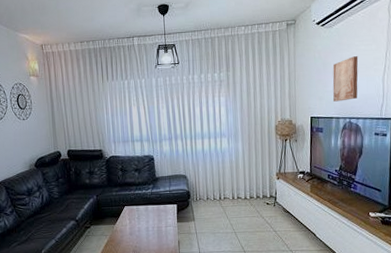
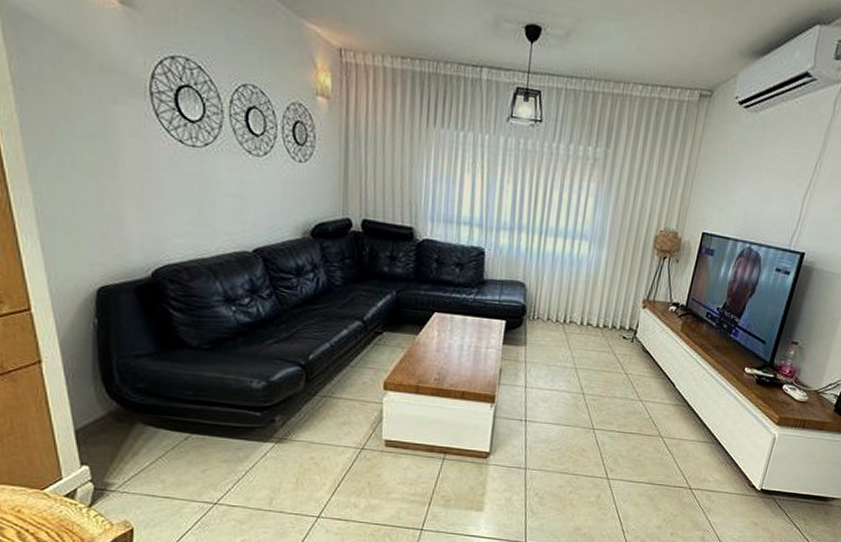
wall art: present [333,56,358,102] -> none [736,159,781,219]

